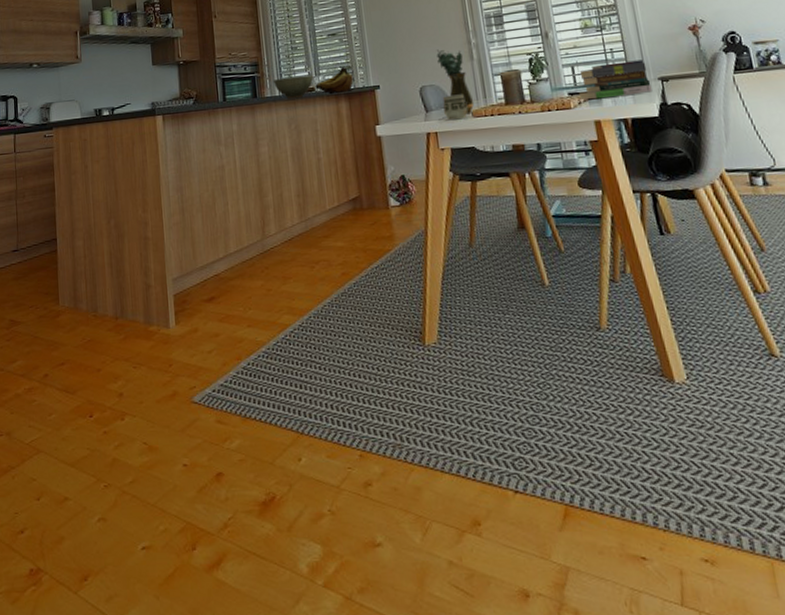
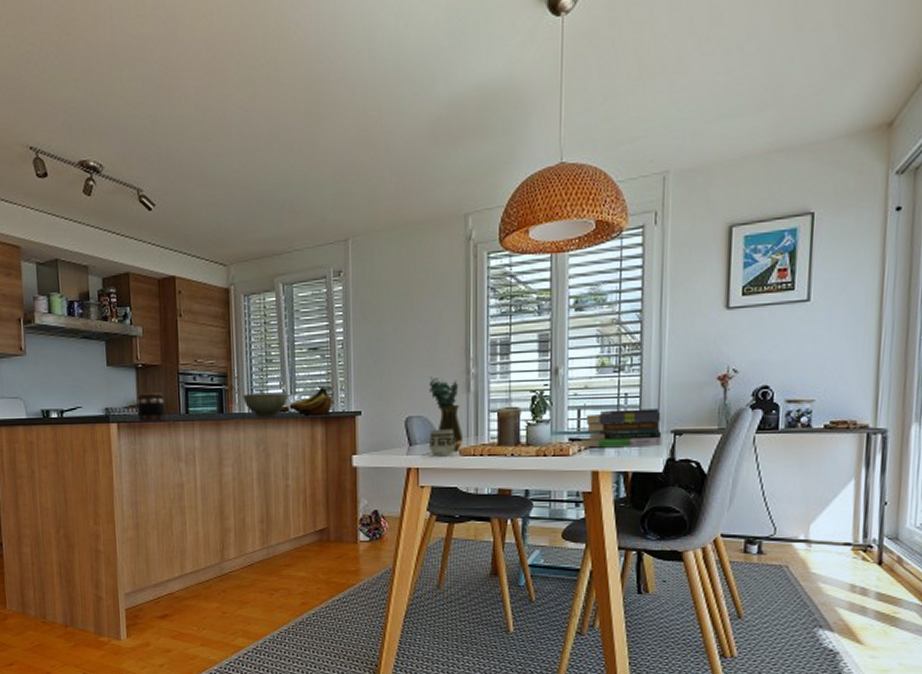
jar: none [179,84,206,112] -> present [136,393,166,421]

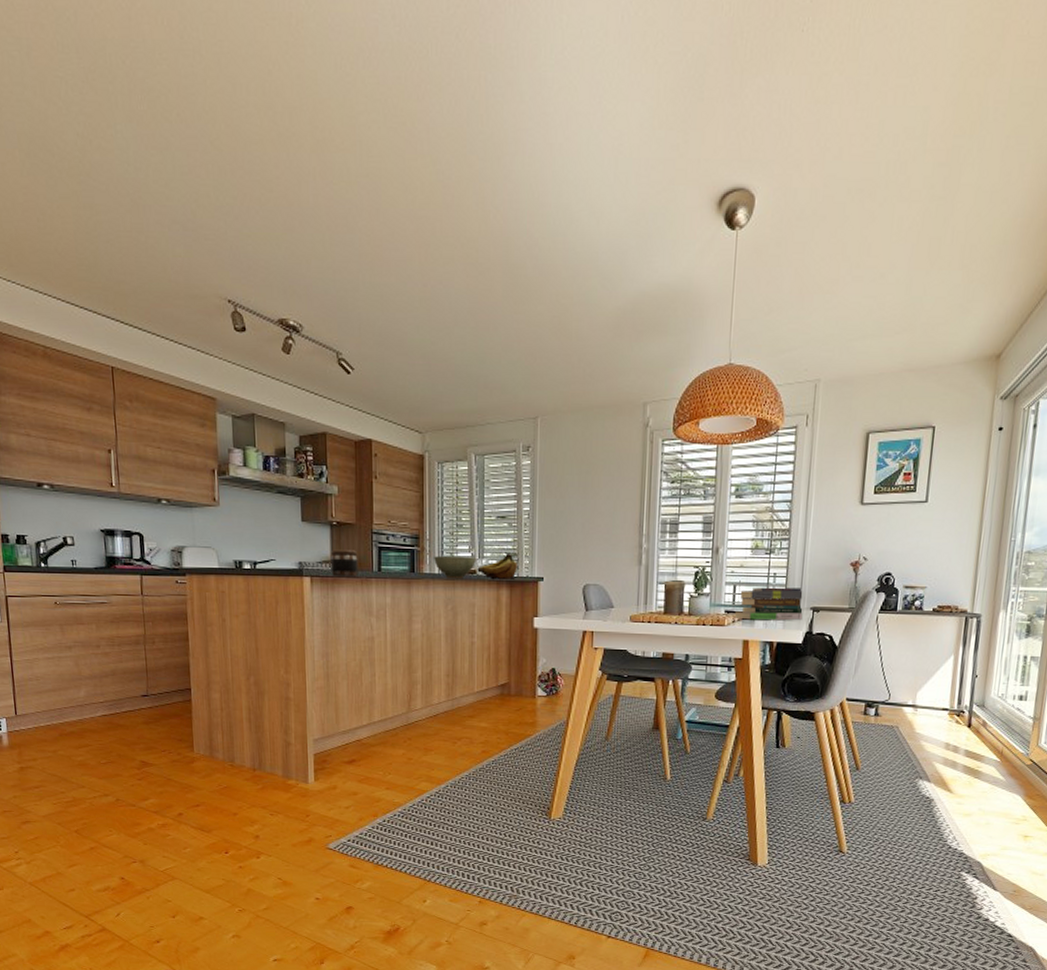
vase: present [429,377,464,452] -> none [605,549,635,618]
cup: present [429,429,456,457] -> none [603,597,627,622]

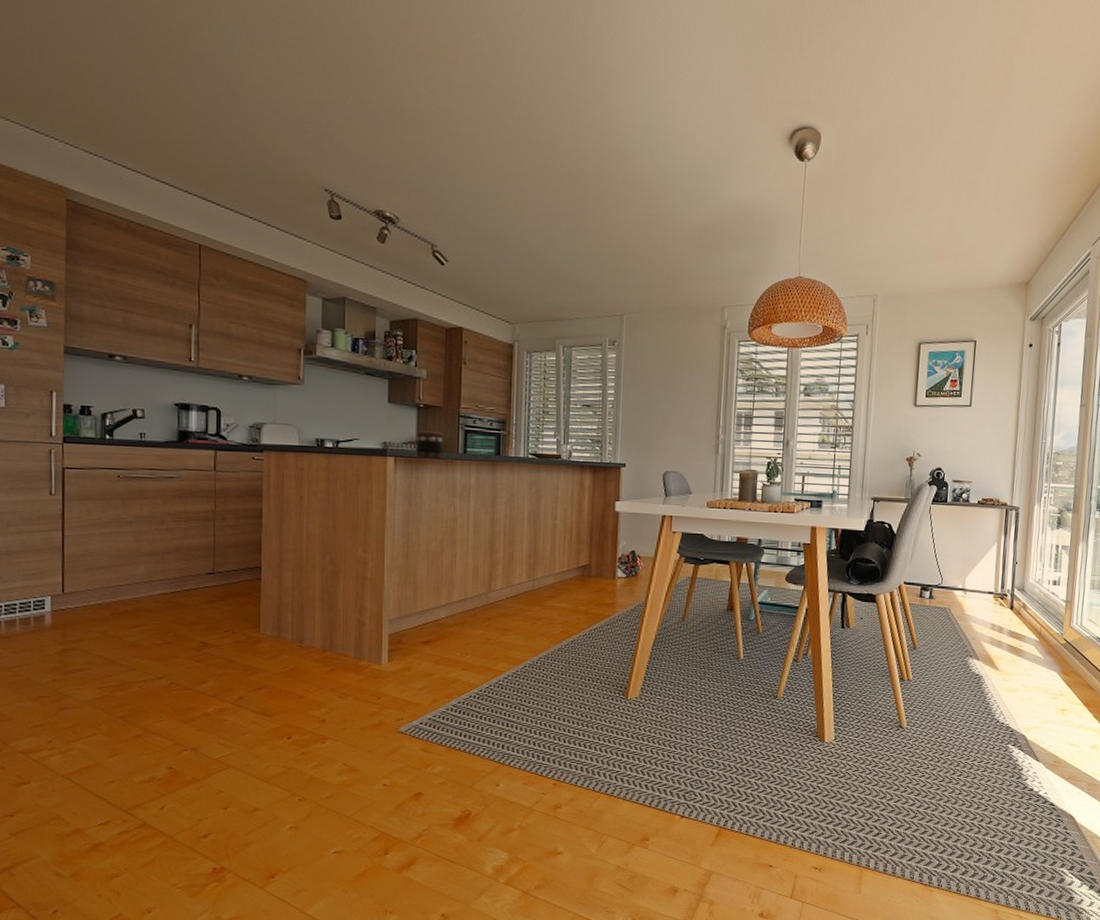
bowl: present [433,555,476,579] -> none [518,440,561,463]
fruit: present [477,554,517,581] -> none [562,440,601,466]
books: present [734,587,803,621] -> none [803,477,865,509]

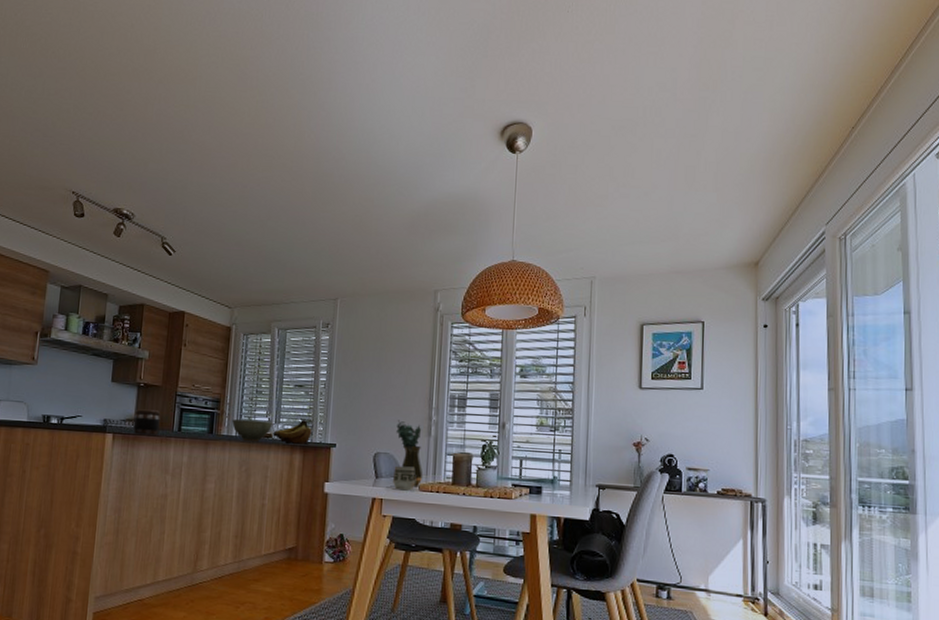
bowl: none [518,440,561,463] -> present [231,419,272,442]
fruit: none [562,440,601,466] -> present [273,420,312,446]
cup: none [682,484,704,508] -> present [393,465,416,491]
vase: none [685,439,711,504] -> present [396,420,424,487]

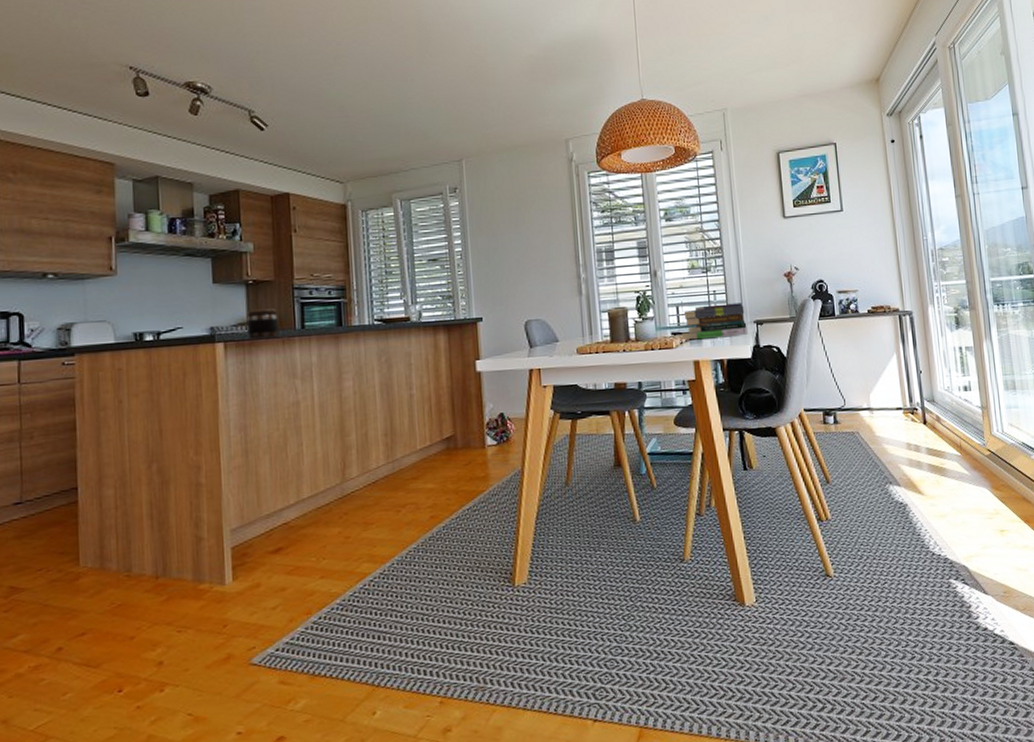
bowl: present [231,419,272,442] -> none [361,304,409,330]
fruit: present [273,420,312,446] -> none [411,296,454,326]
cup: present [393,465,416,491] -> none [548,330,573,357]
vase: present [396,420,424,487] -> none [544,282,580,351]
books: none [521,462,589,497] -> present [681,302,748,340]

